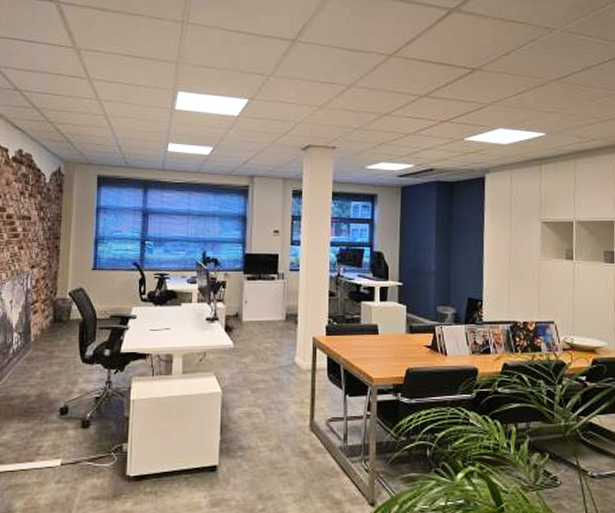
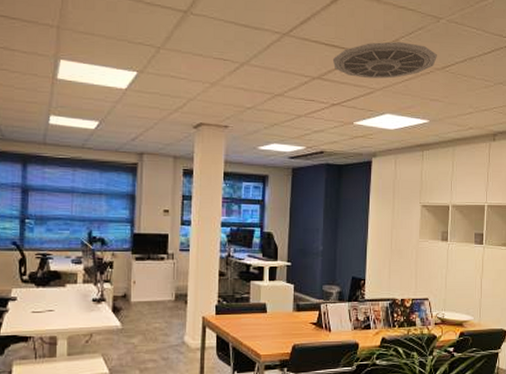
ceiling vent: none [440,56,552,94] -> present [332,41,437,79]

